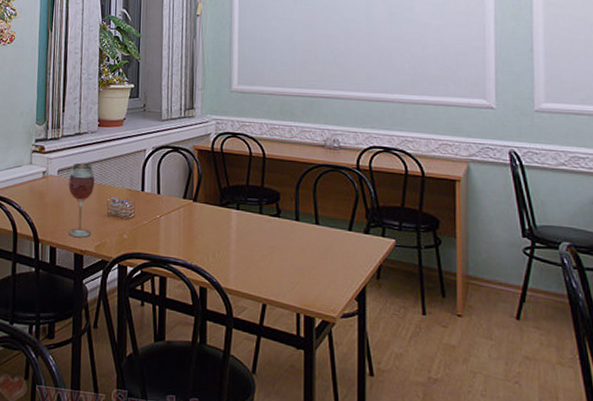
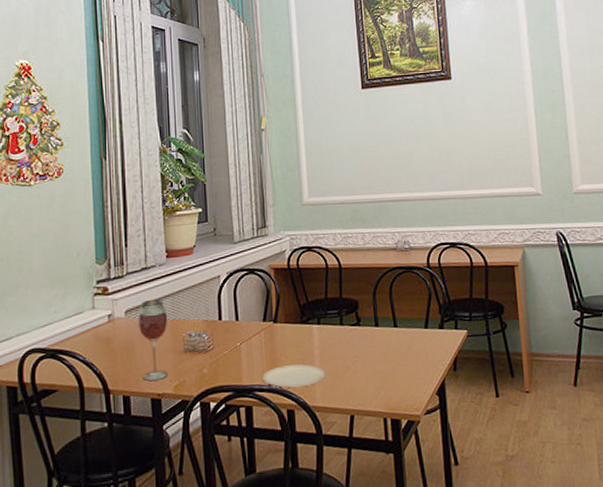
plate: none [178,244,241,268] -> present [262,364,326,389]

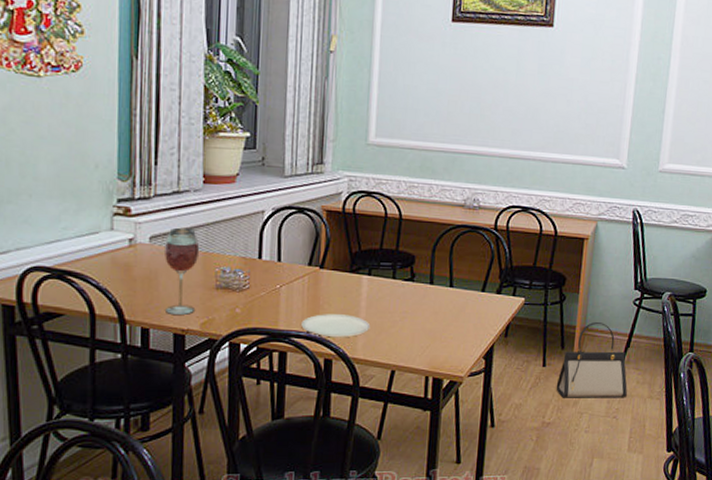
handbag: none [513,345,587,428] -> present [556,321,627,398]

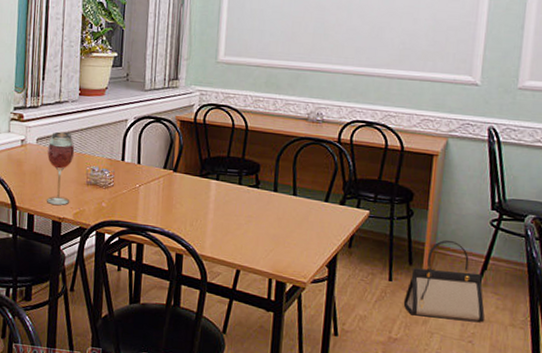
plate: present [301,314,371,338] -> none [156,212,218,236]

